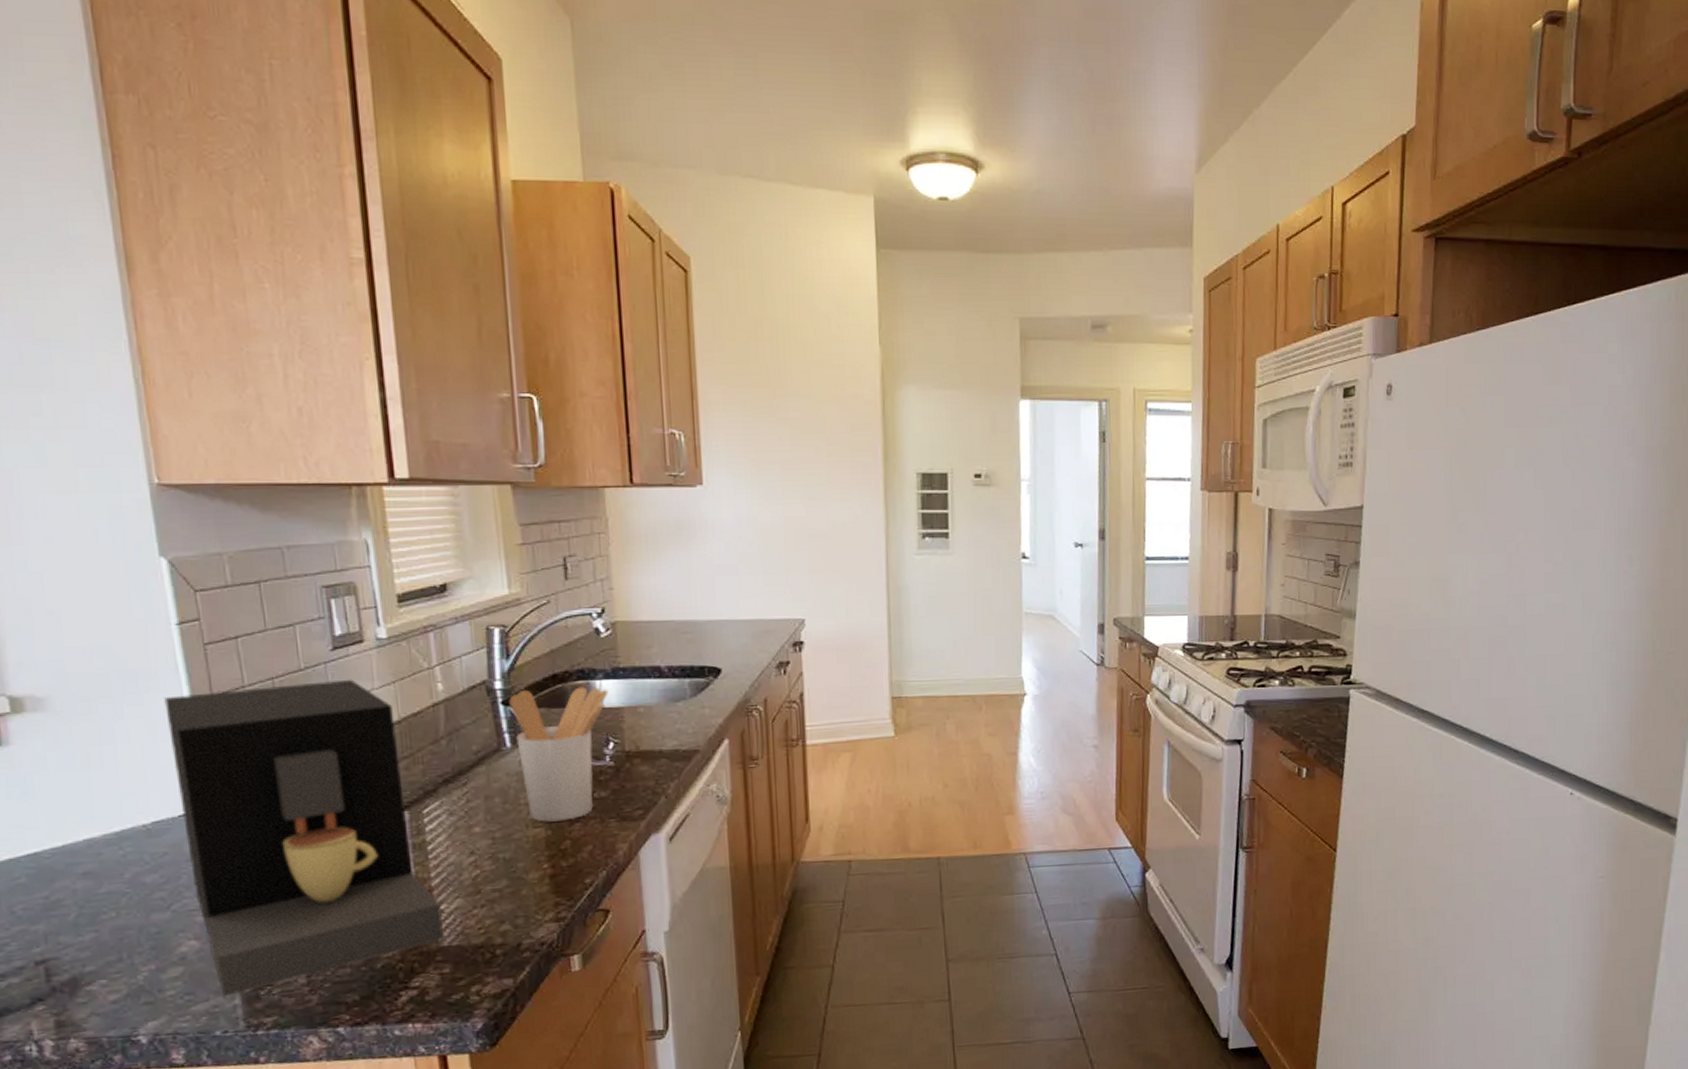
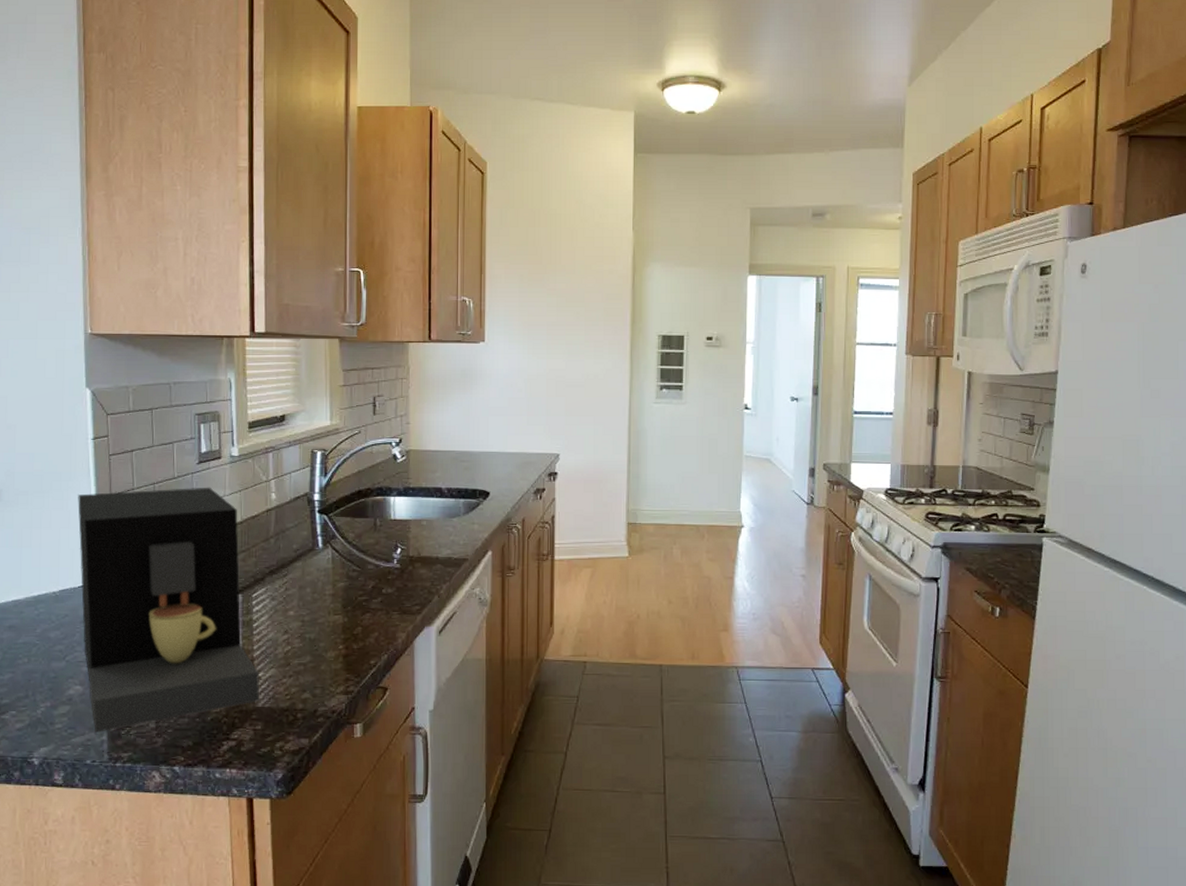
utensil holder: present [509,687,609,822] -> none [324,501,400,611]

